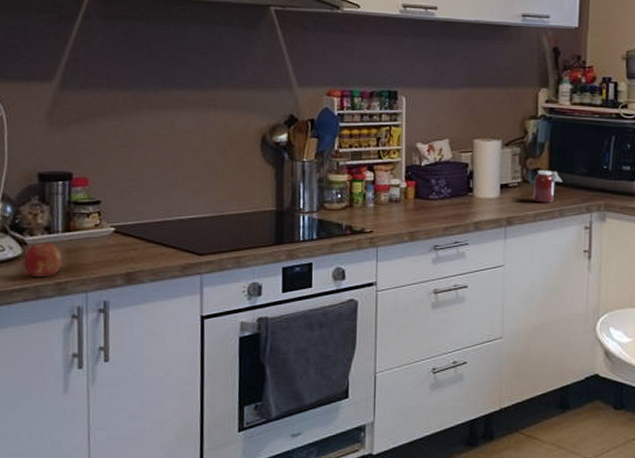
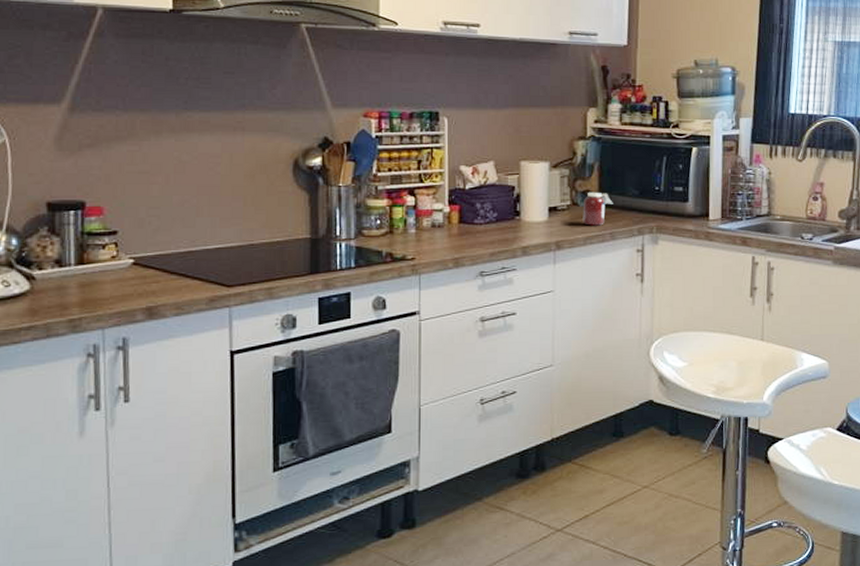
fruit: present [24,242,63,278] -> none [32,276,76,314]

